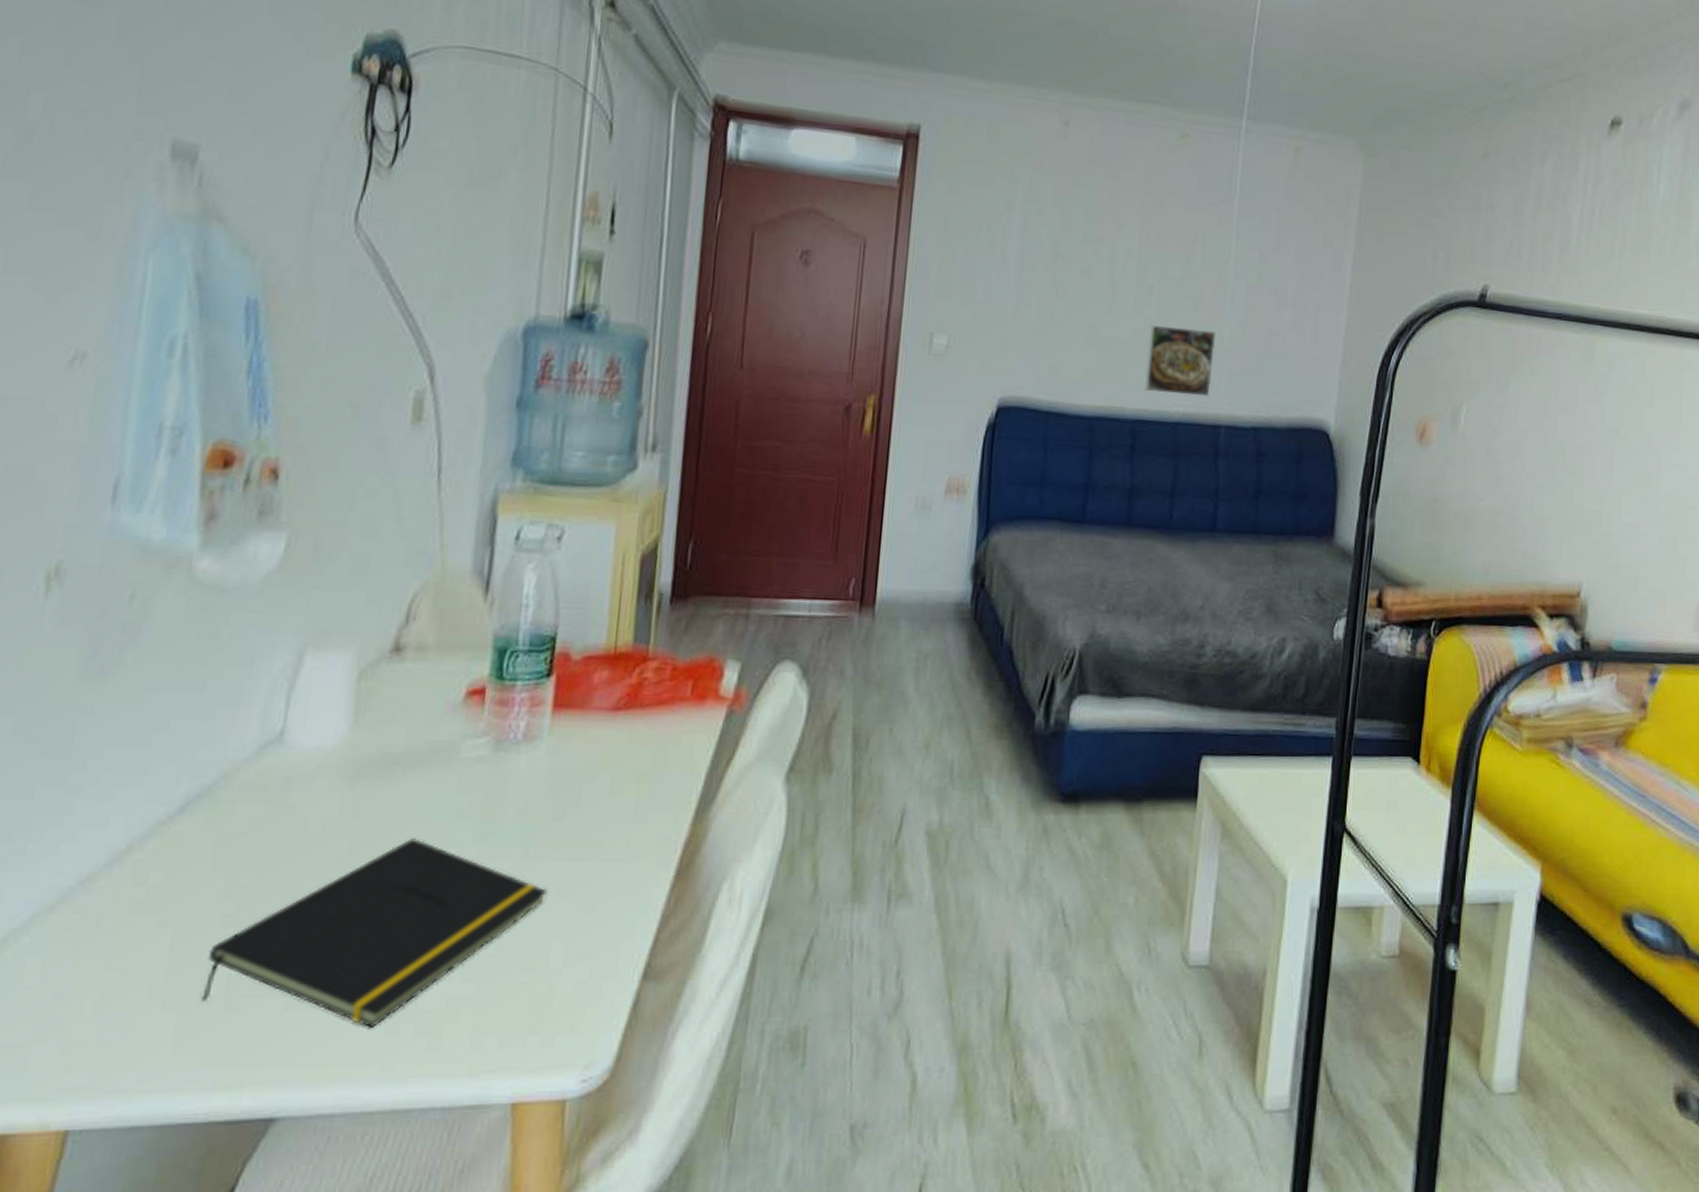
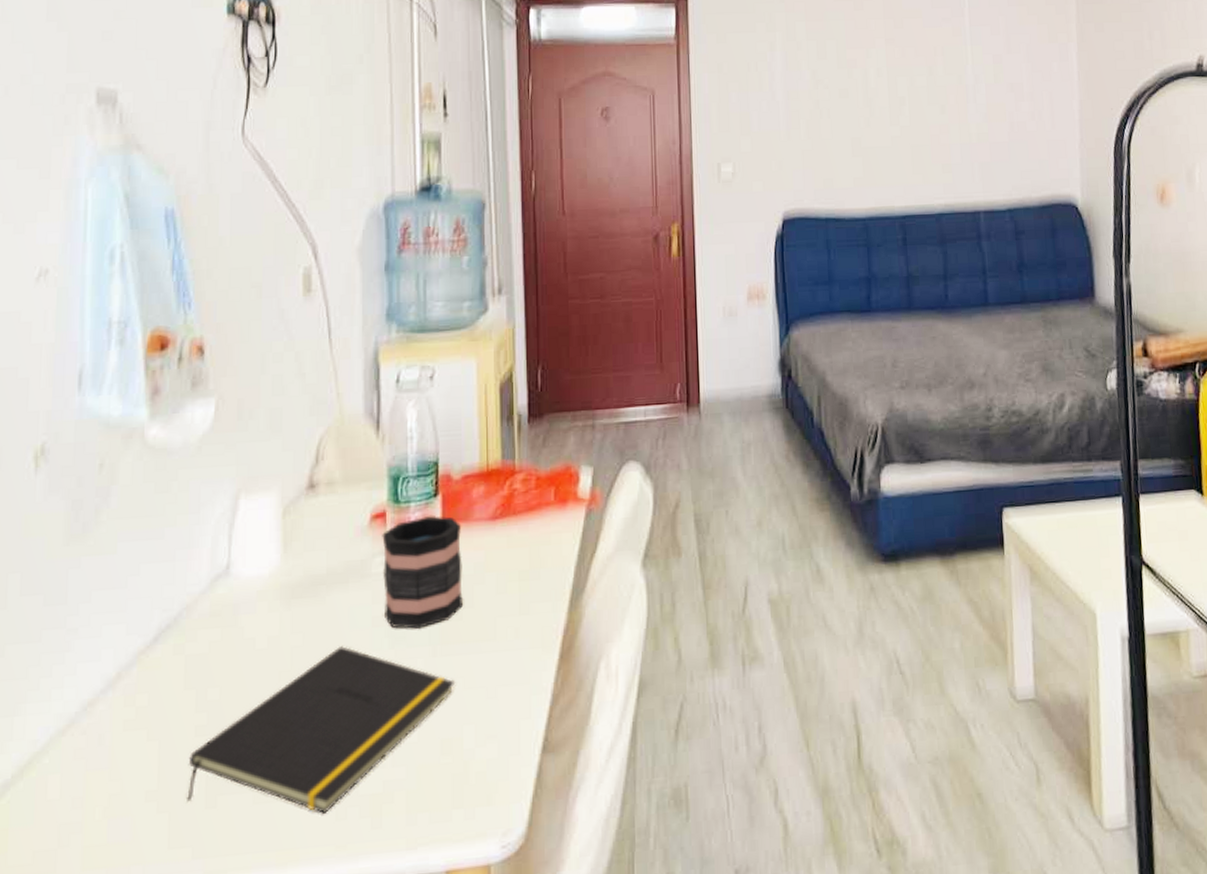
mug: none [470,697,575,826] -> present [382,514,464,629]
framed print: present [1145,324,1216,397] -> none [905,130,967,190]

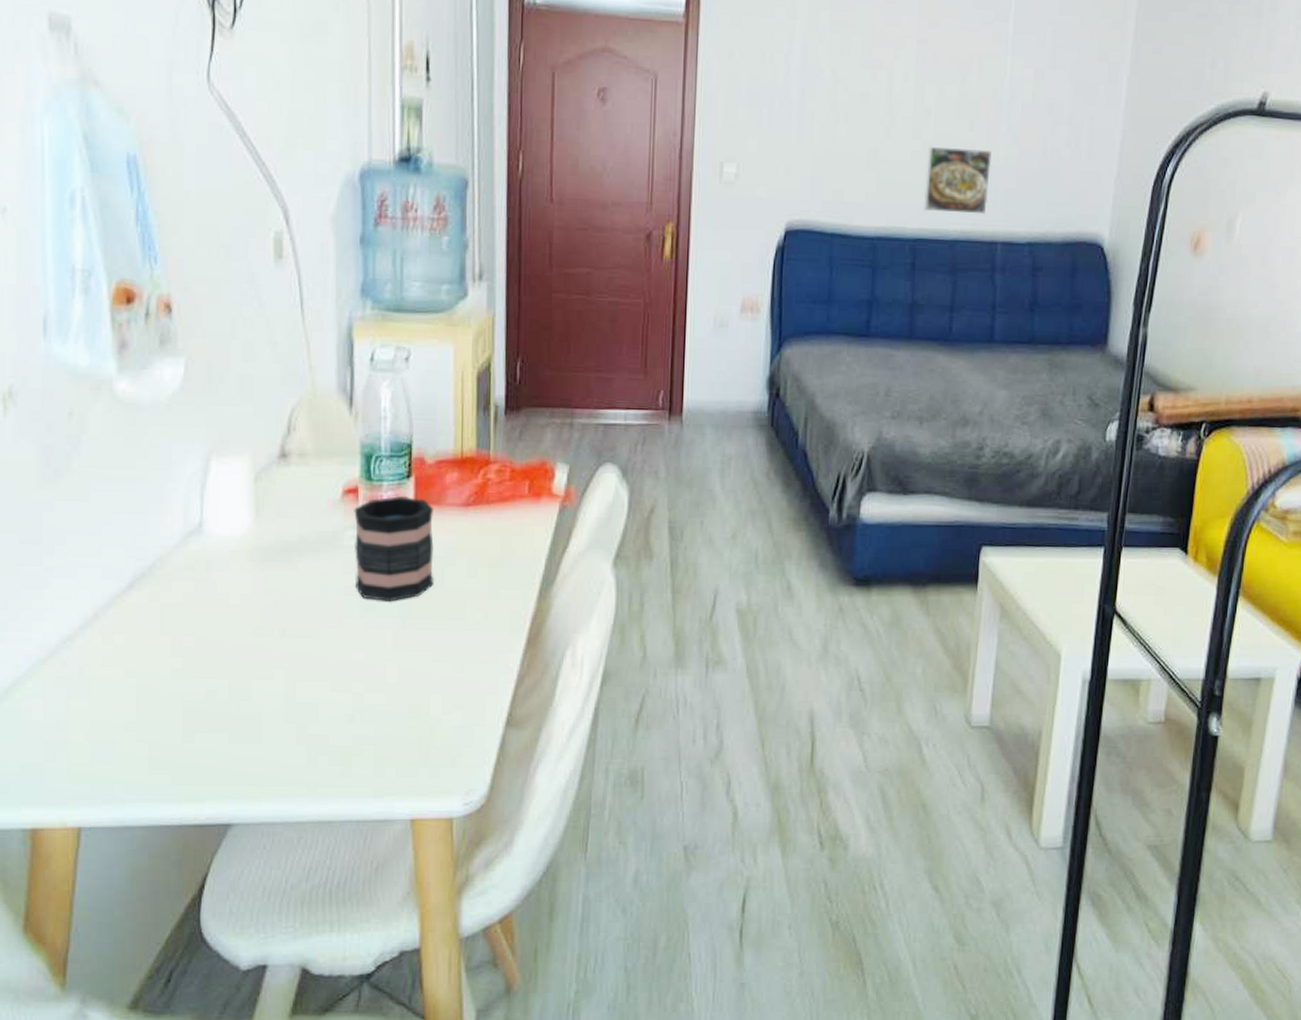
notepad: present [187,646,456,814] -> none [165,610,424,758]
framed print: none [905,130,967,190] -> present [923,146,992,215]

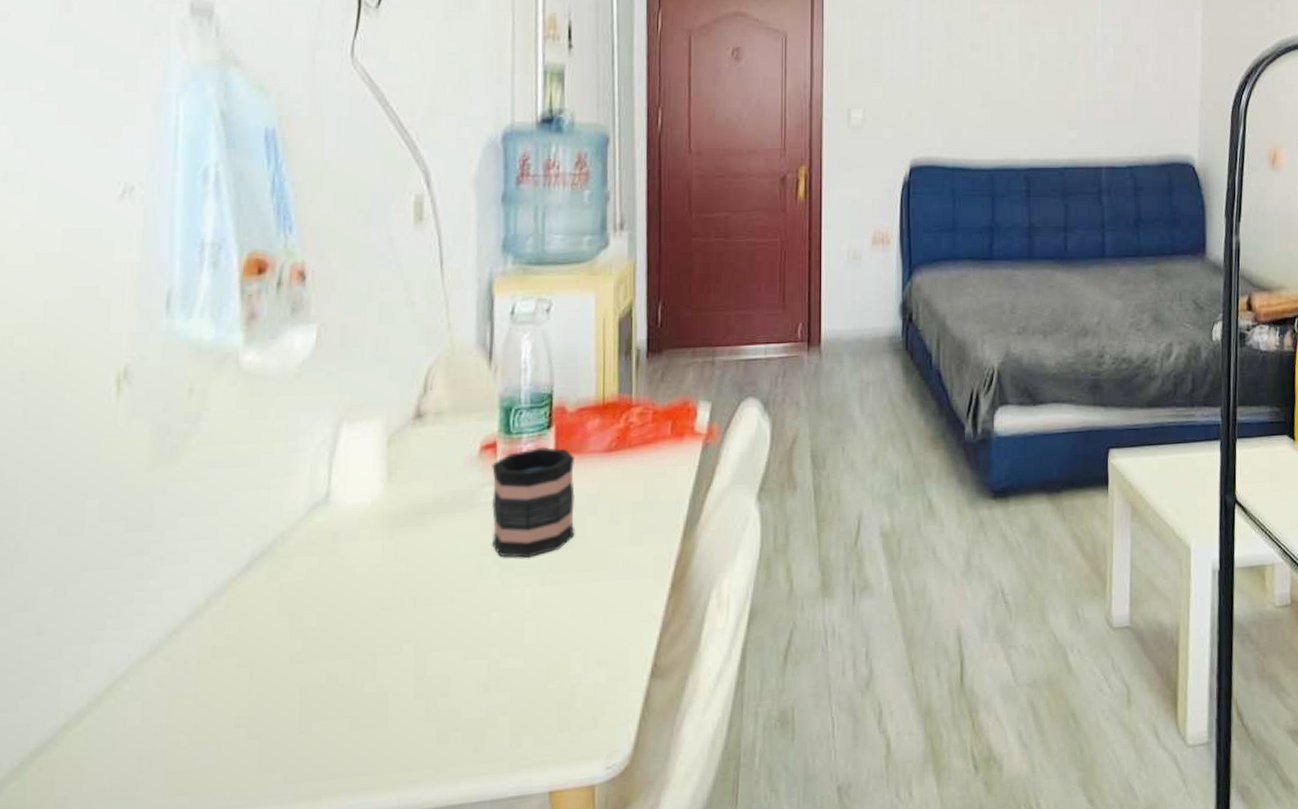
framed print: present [923,146,992,215] -> none [1033,86,1092,144]

